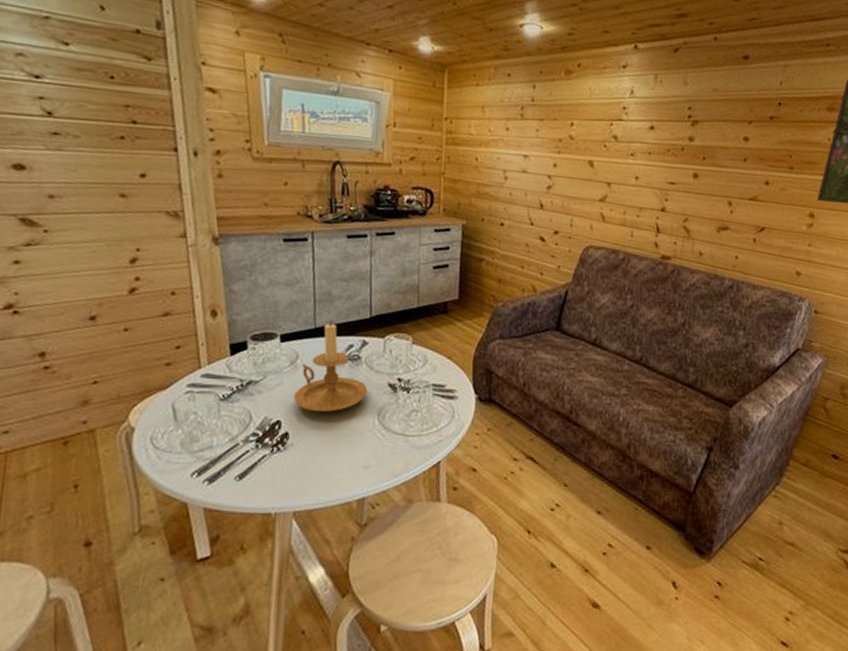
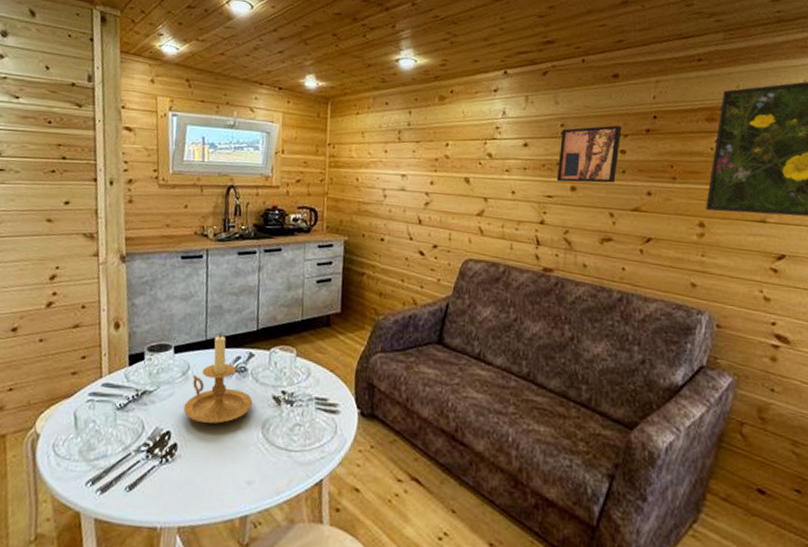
wall art: none [680,110,747,172] -> present [556,125,622,183]

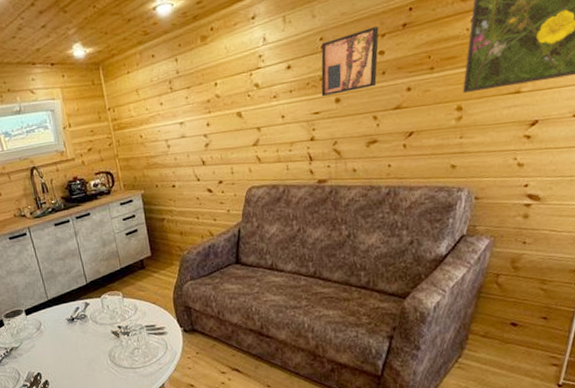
candle holder: present [183,333,253,424] -> none [45,292,98,362]

